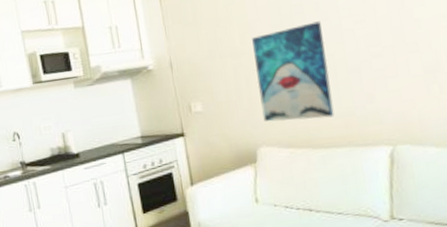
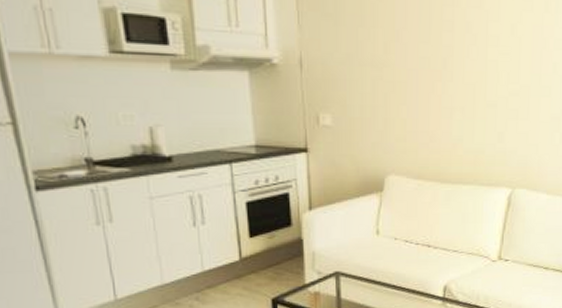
wall art: present [252,21,334,122] -> none [395,44,469,152]

